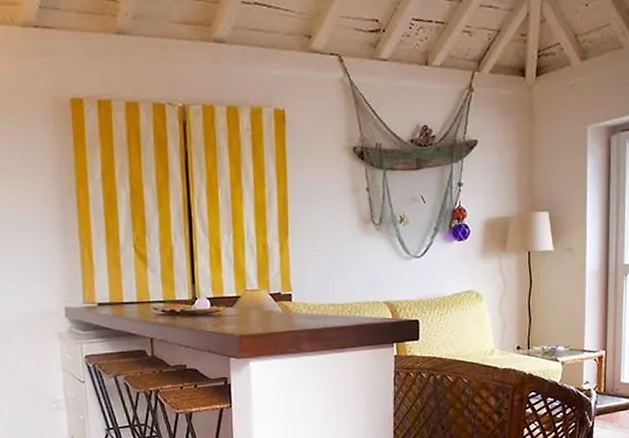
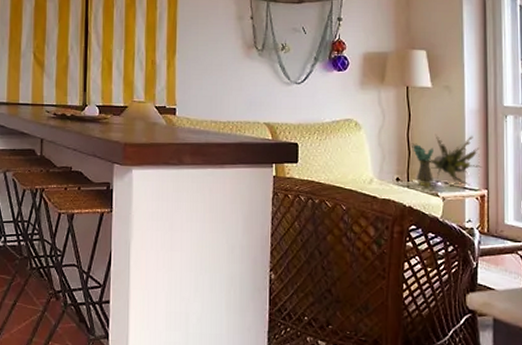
vase: none [532,309,554,354] -> present [412,143,433,187]
plant: none [550,298,601,348] -> present [429,134,482,186]

